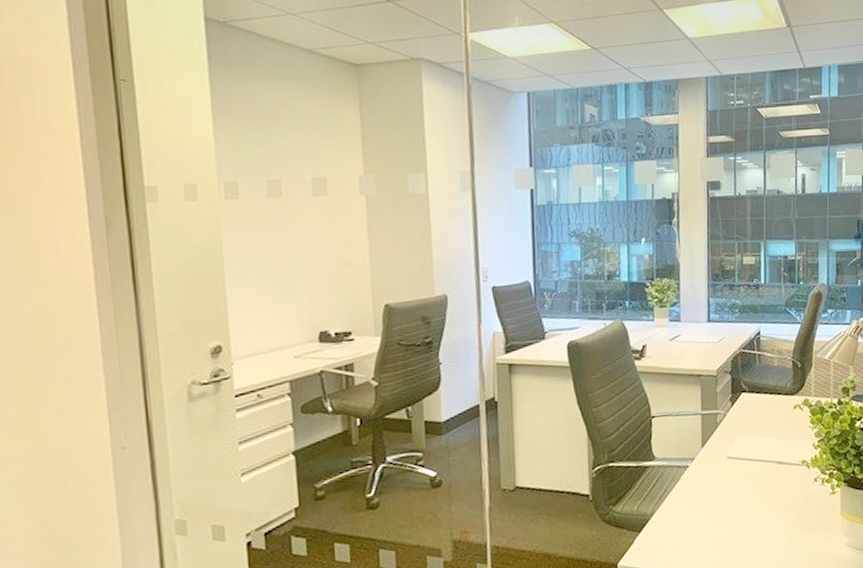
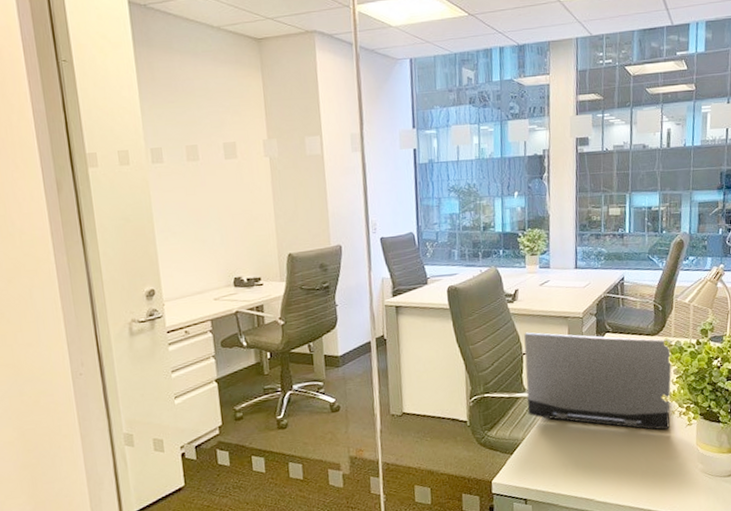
laptop computer: none [653,392,813,500] -> present [524,332,672,430]

